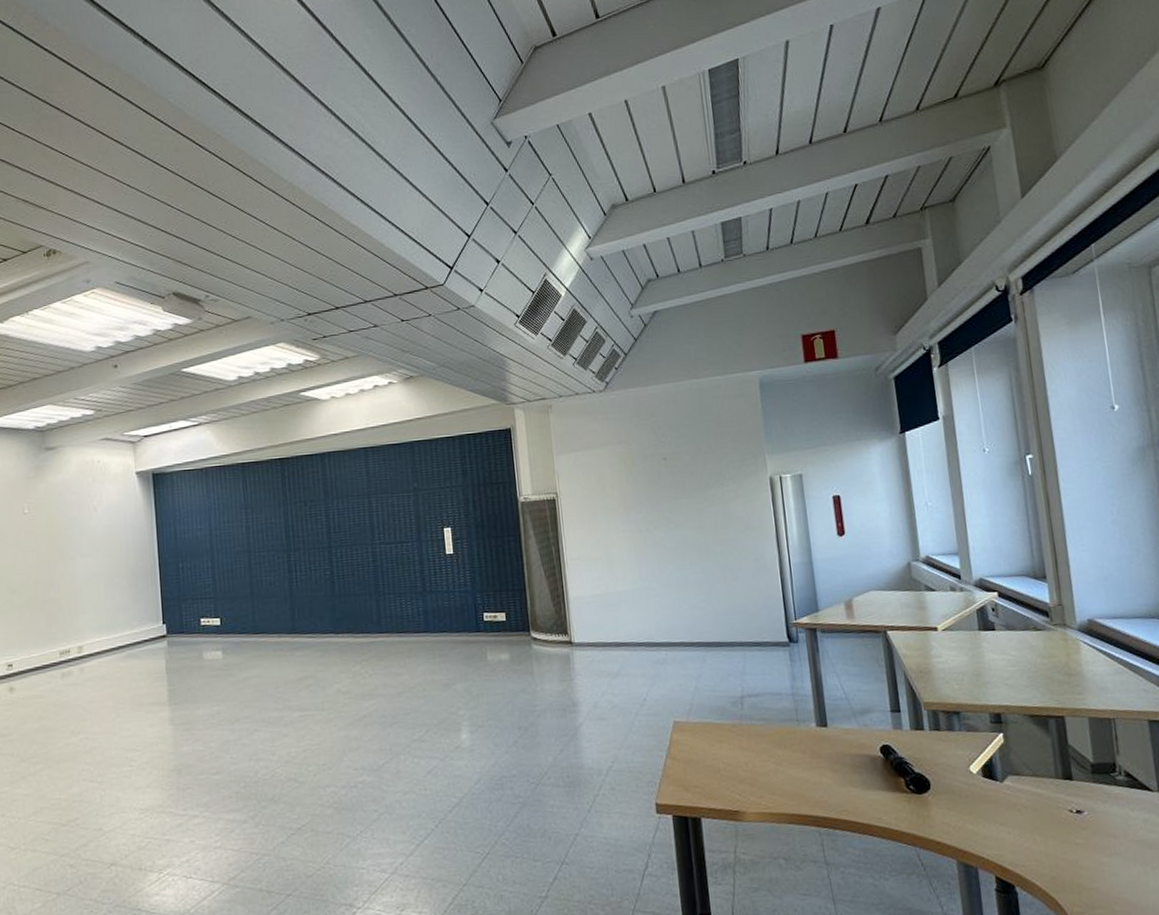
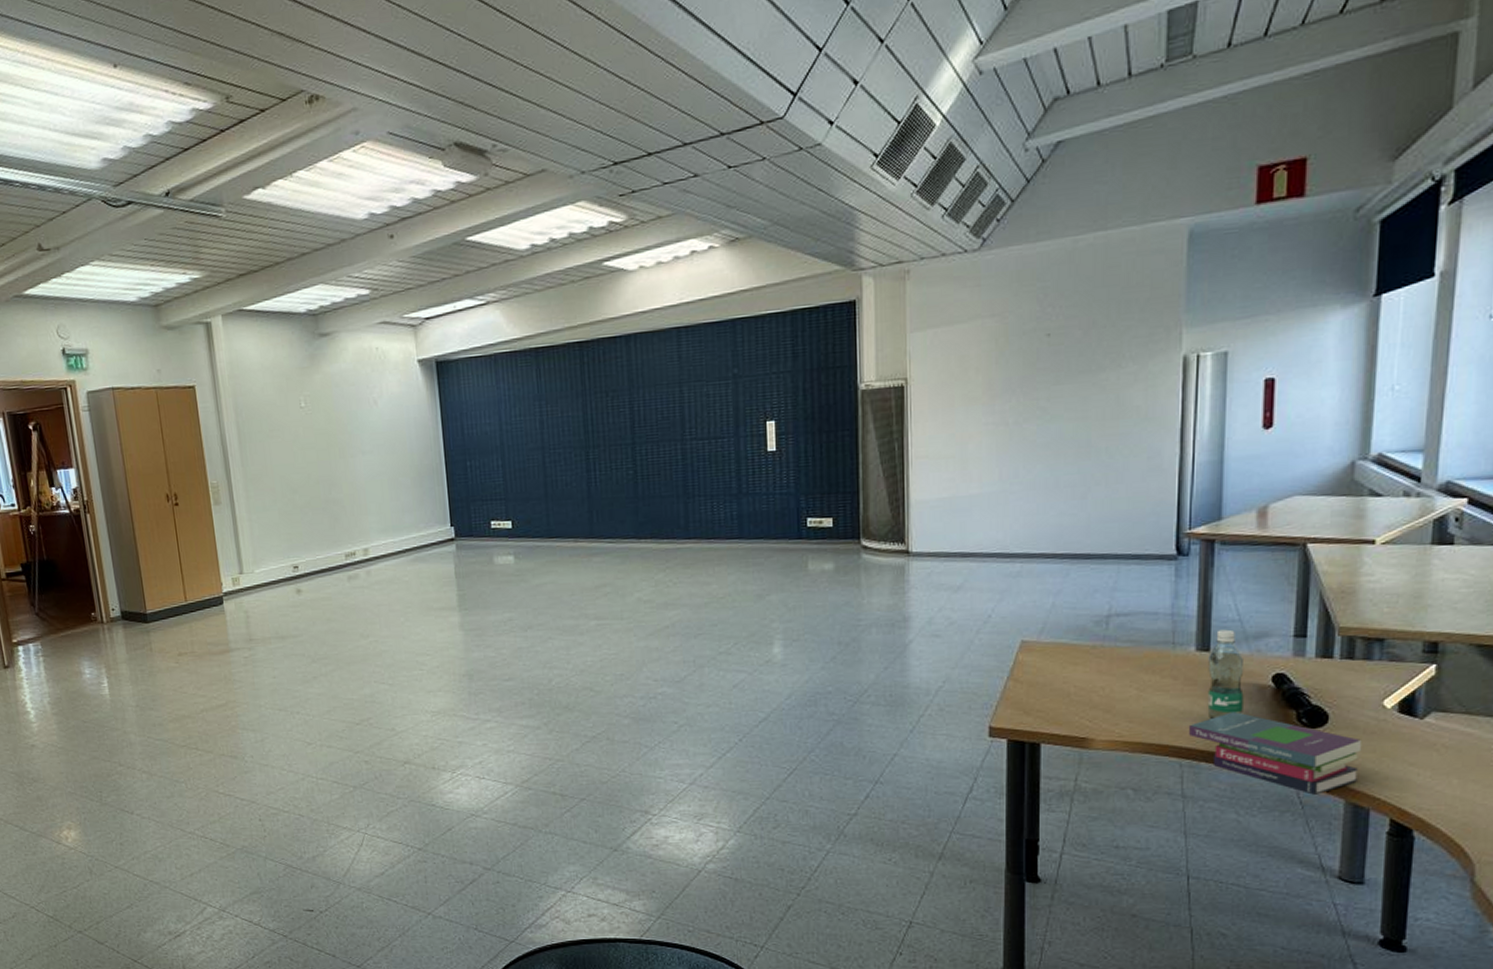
books: none [821,781,963,857] -> present [1189,712,1363,795]
bottle: none [827,706,863,790] -> present [1207,629,1245,720]

